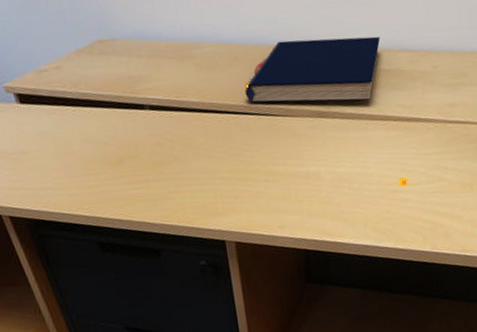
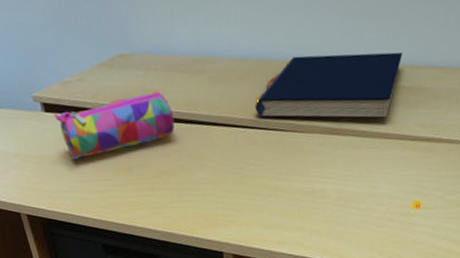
pencil case: none [30,78,165,154] -> present [54,91,175,160]

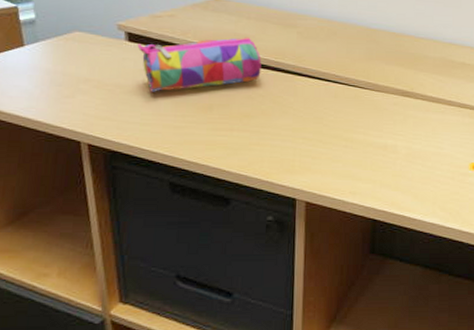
book: present [255,52,403,119] -> none [338,25,465,88]

